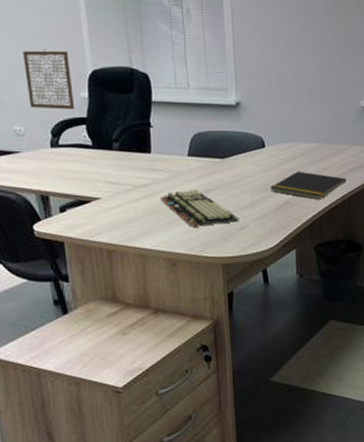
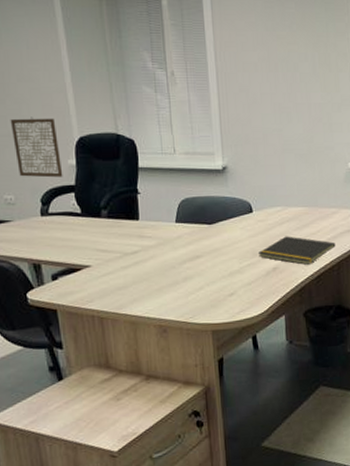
keyboard: present [160,190,239,227] -> none [149,256,228,294]

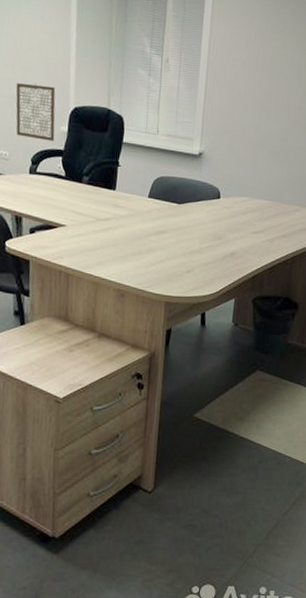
notepad: present [259,236,336,265] -> none [219,225,293,255]

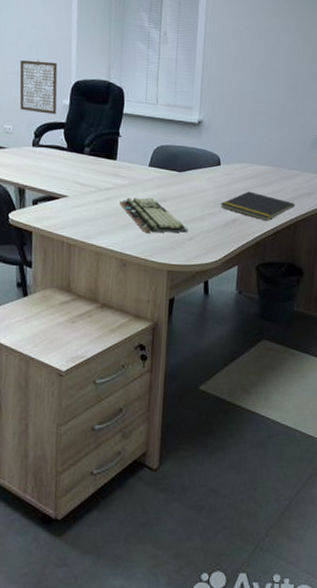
keyboard: none [118,228,187,265] -> present [119,197,188,233]
notepad: none [219,225,293,255] -> present [221,191,295,221]

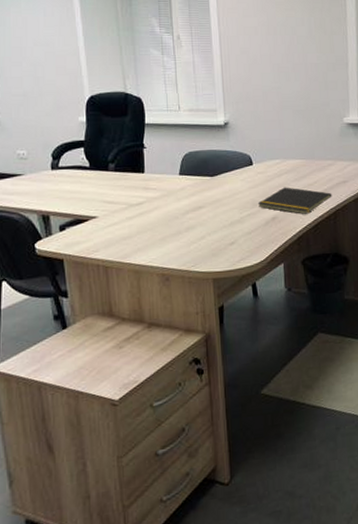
wall art: present [19,59,58,115] -> none [26,77,74,134]
keyboard: present [119,197,188,233] -> none [153,207,229,243]

